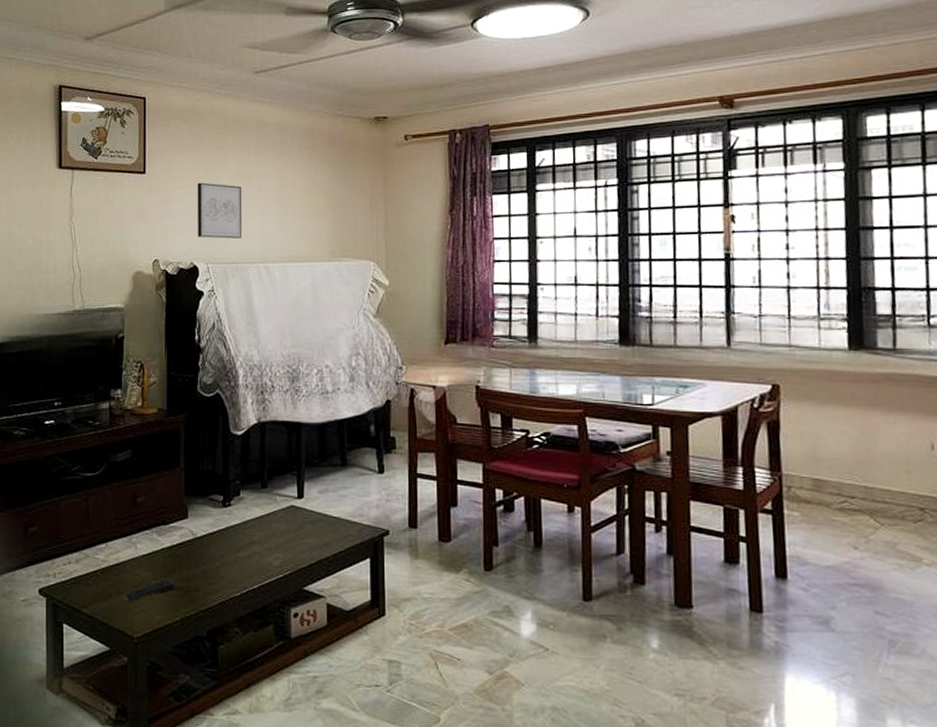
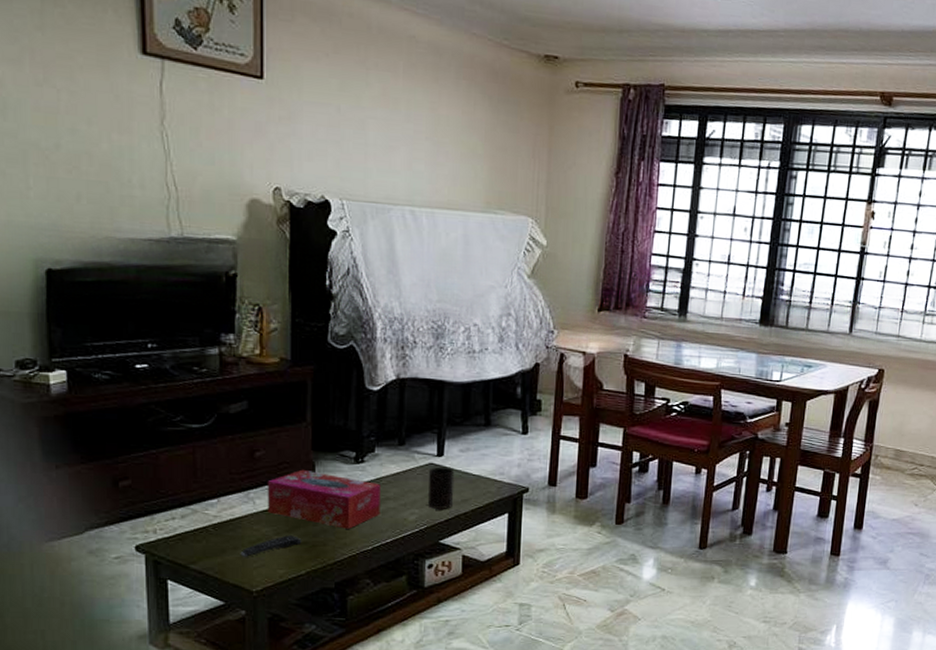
tissue box: none [146,514,247,574] -> present [267,469,381,529]
wall art: present [197,182,243,239] -> none [329,100,386,175]
cup: none [290,509,316,554] -> present [427,466,455,509]

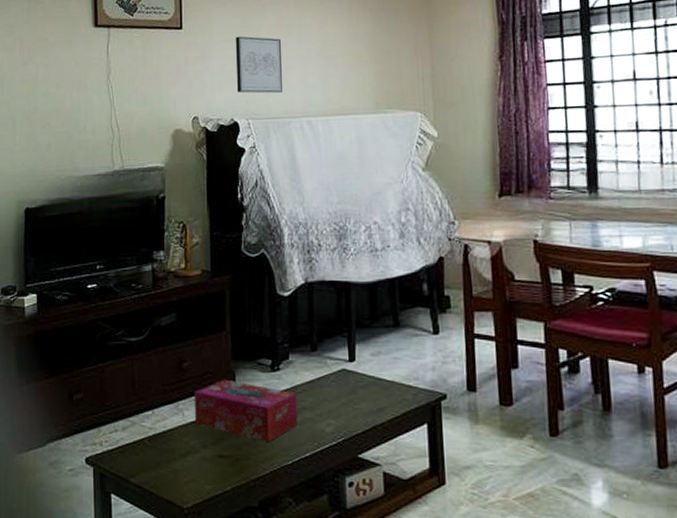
remote control: present [240,535,302,557] -> none [172,448,226,471]
wall art: none [329,100,386,175] -> present [235,36,284,94]
cup: present [427,466,455,509] -> none [342,372,370,419]

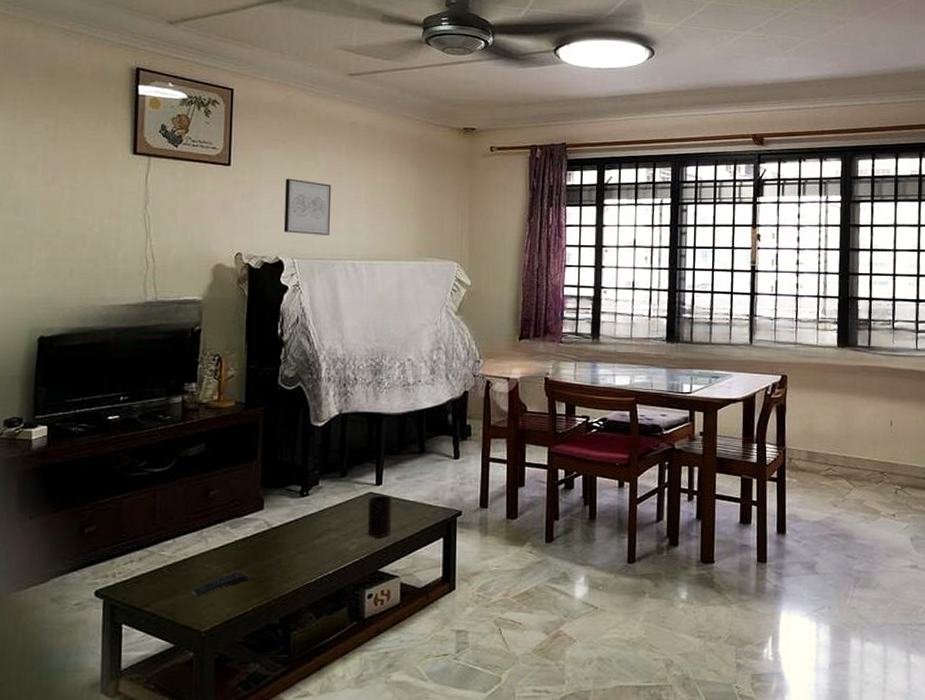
remote control: none [172,448,226,471] -> present [191,572,249,597]
tissue box: present [193,379,298,441] -> none [218,506,324,562]
cup: none [342,372,370,419] -> present [367,495,392,537]

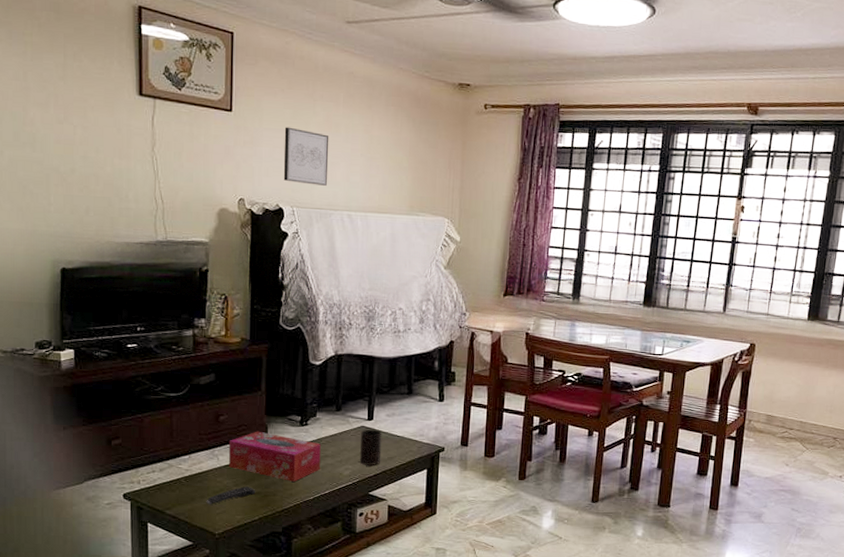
tissue box: none [218,506,324,562] -> present [228,431,321,482]

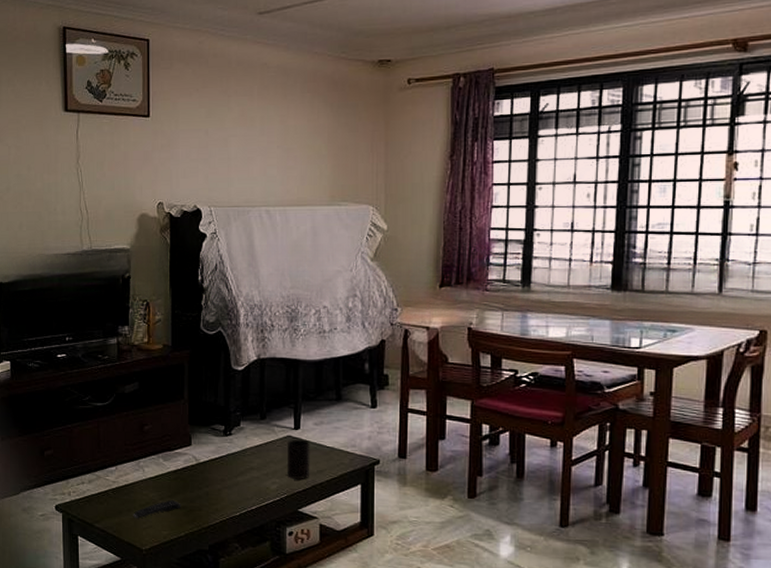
tissue box: present [228,431,321,482] -> none [153,441,246,496]
wall art: present [283,127,329,186] -> none [200,126,245,183]

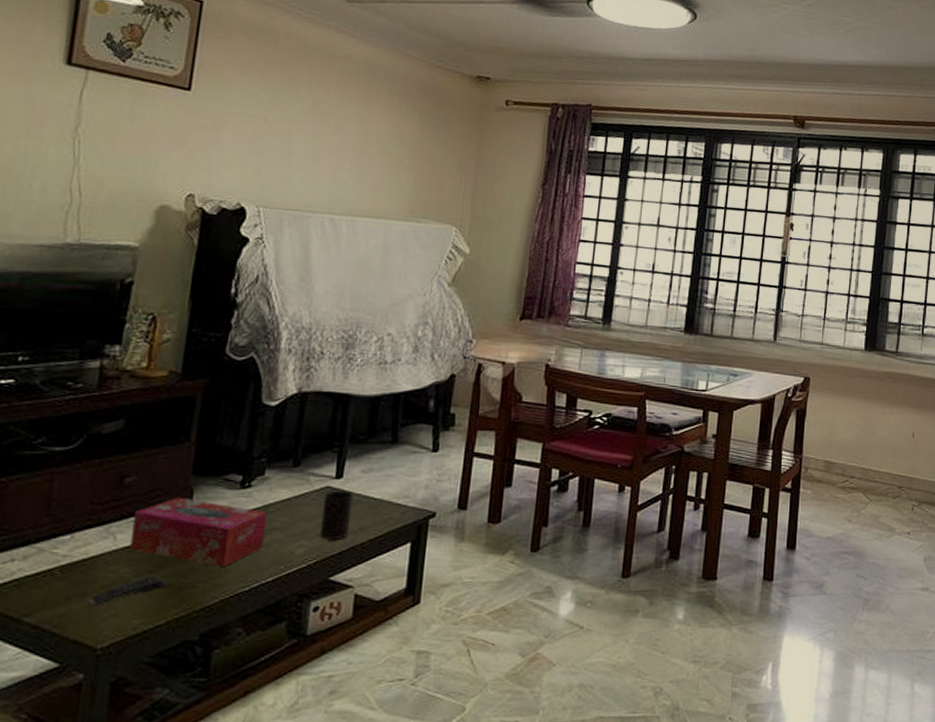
tissue box: none [153,441,246,496] -> present [129,497,268,566]

